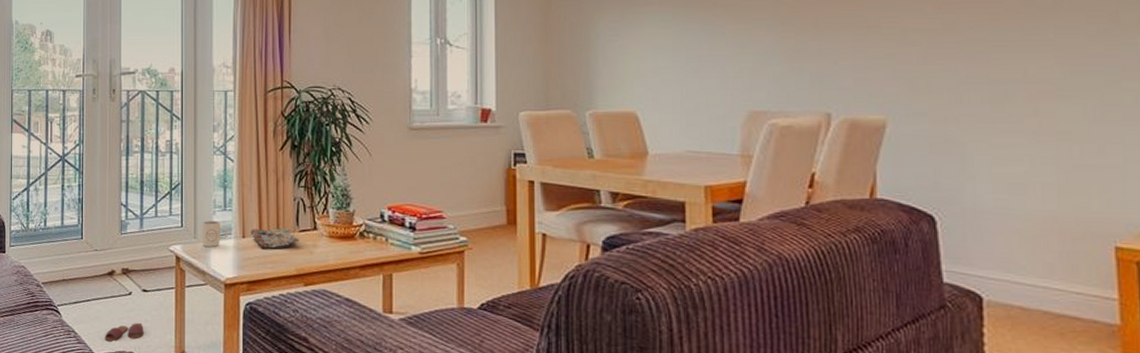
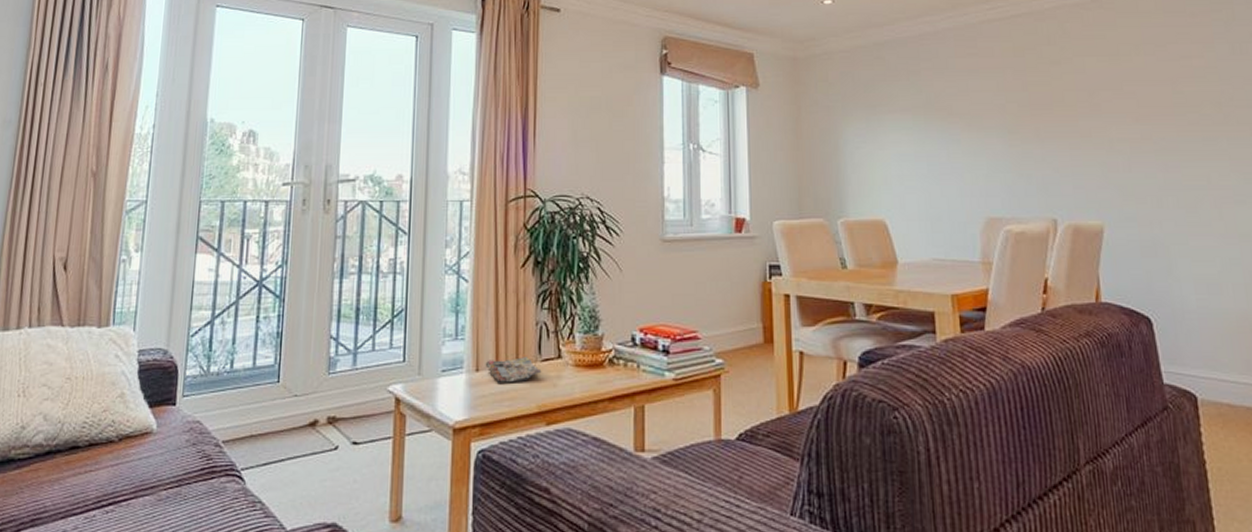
slippers: present [105,322,144,342] -> none [301,484,351,512]
mug: present [202,220,228,247] -> none [428,352,459,384]

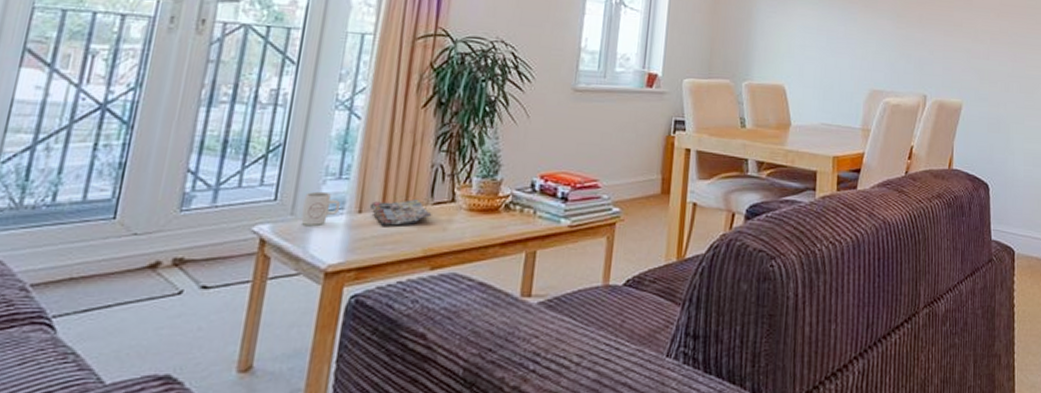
mug: none [428,352,459,384] -> present [301,191,340,225]

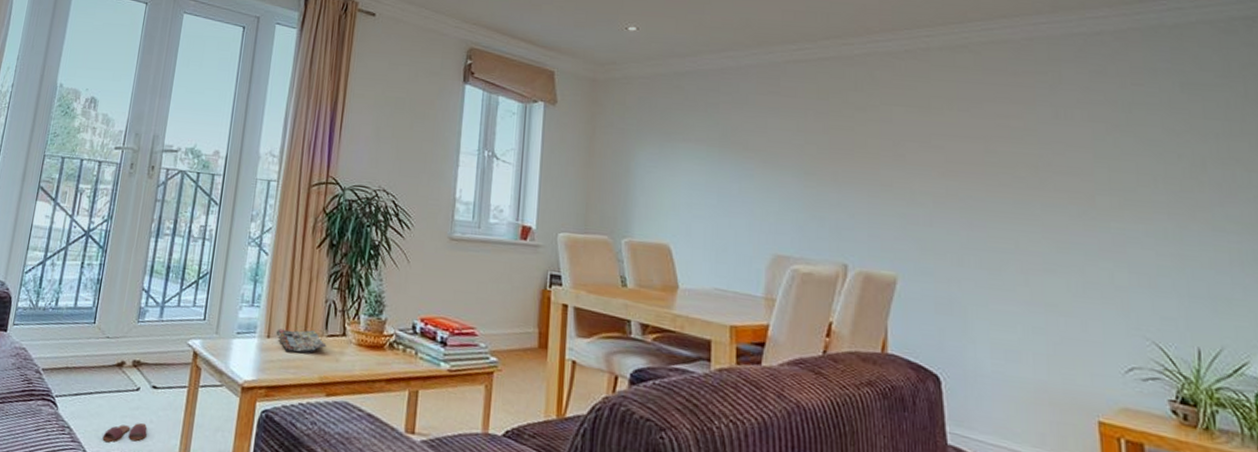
slippers: none [126,332,194,363] -> present [102,422,147,443]
mug: present [301,191,340,225] -> none [223,315,253,345]

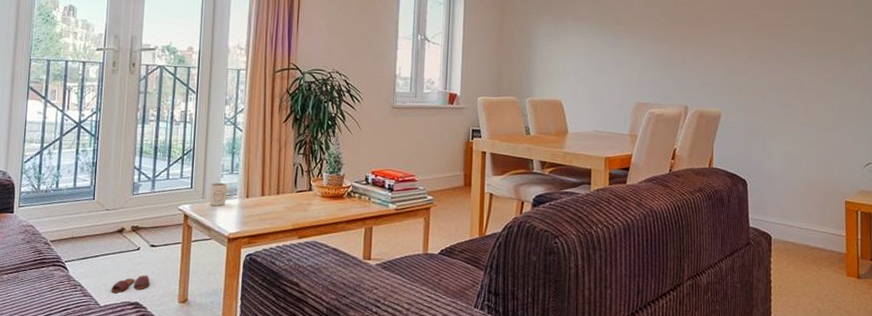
mug: none [223,315,253,345] -> present [209,182,233,206]
magazine: present [276,328,327,354] -> none [253,188,297,208]

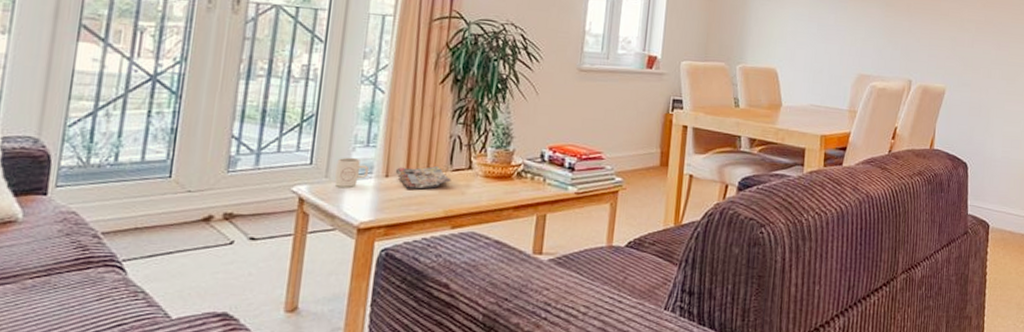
slippers: present [111,275,150,294] -> none [188,276,246,302]
magazine: none [253,188,297,208] -> present [395,166,452,190]

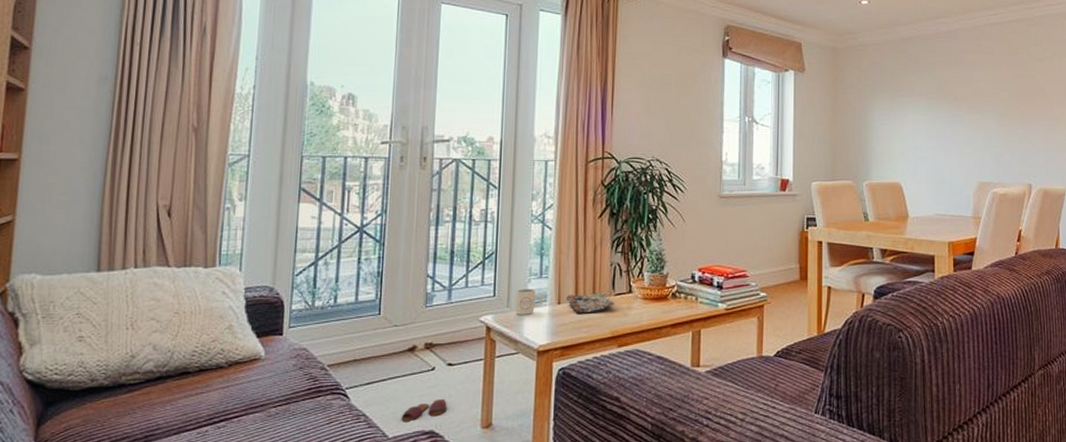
slippers: none [188,276,246,302] -> present [401,398,447,422]

